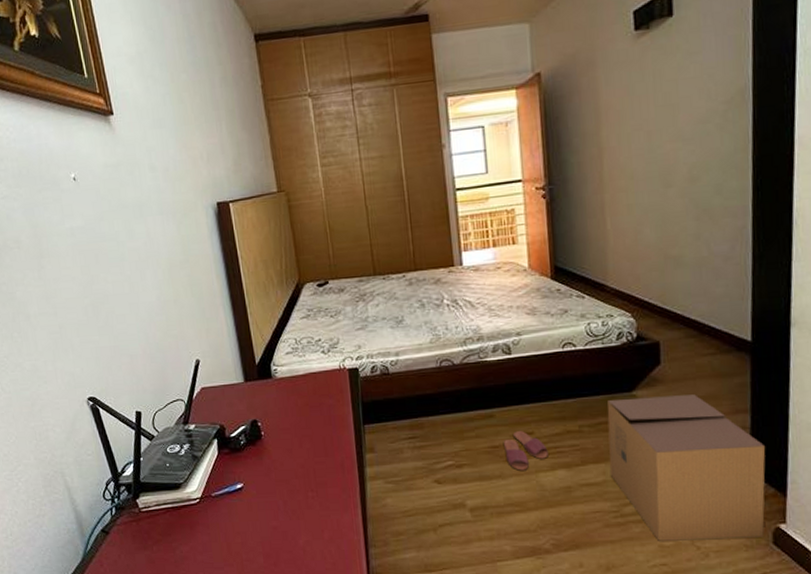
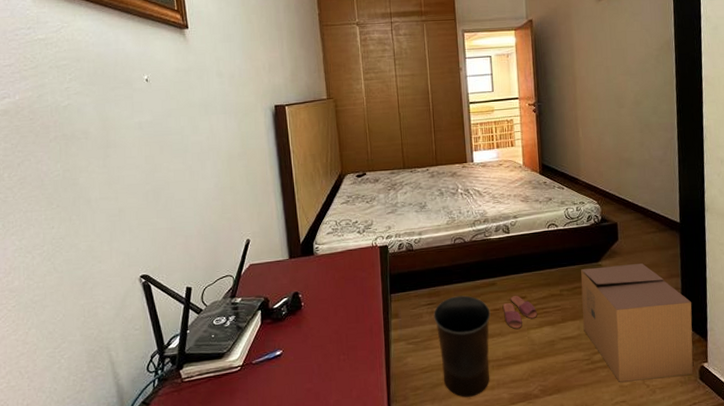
waste bin: none [416,429,488,547] -> present [434,295,491,397]

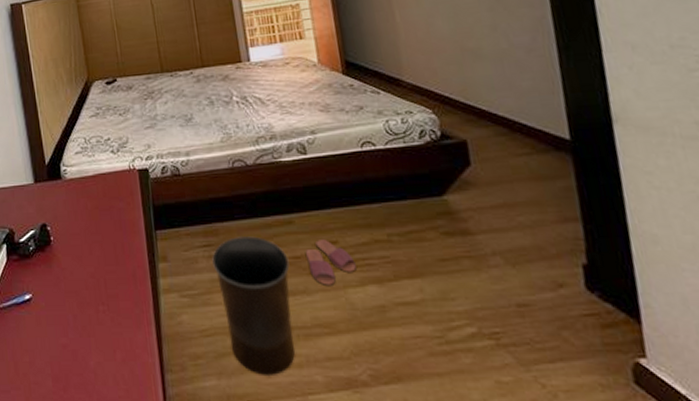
box: present [580,263,693,382] -> none [416,200,622,376]

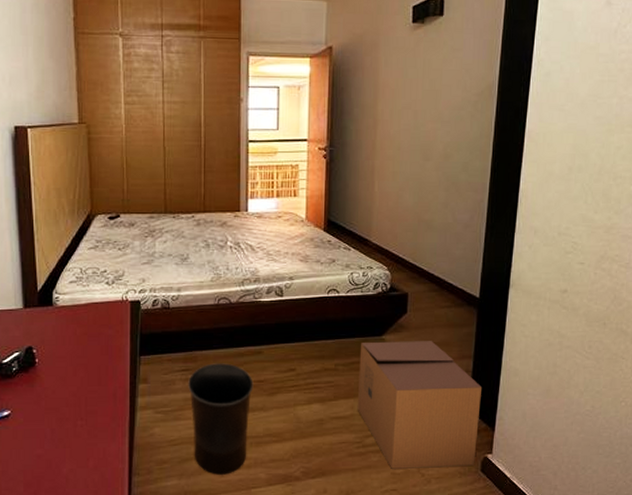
slippers: present [306,238,357,285] -> none [269,366,306,404]
box: none [416,200,622,376] -> present [357,341,483,469]

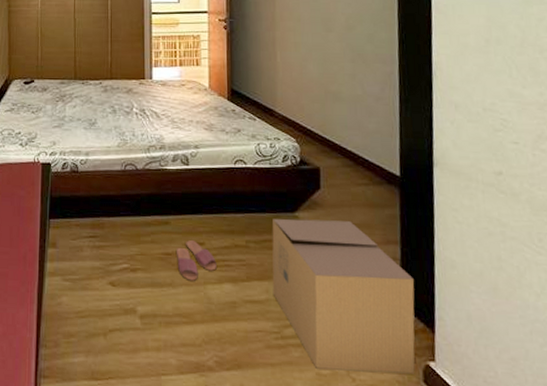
waste bin: present [188,363,254,475] -> none [96,231,161,356]
slippers: none [269,366,306,404] -> present [177,239,217,281]

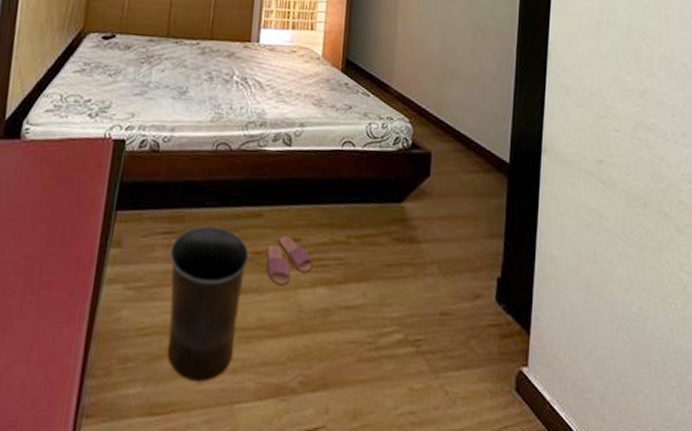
waste bin: none [96,231,161,356] -> present [167,226,249,381]
box: present [272,218,415,374] -> none [370,209,515,383]

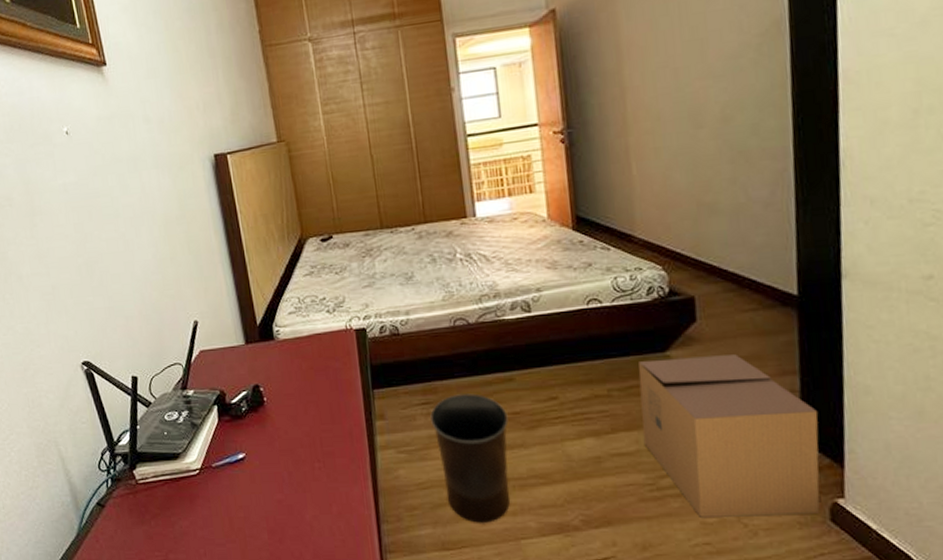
slippers: present [267,235,312,285] -> none [525,394,575,439]
box: none [370,209,515,383] -> present [638,354,820,517]

